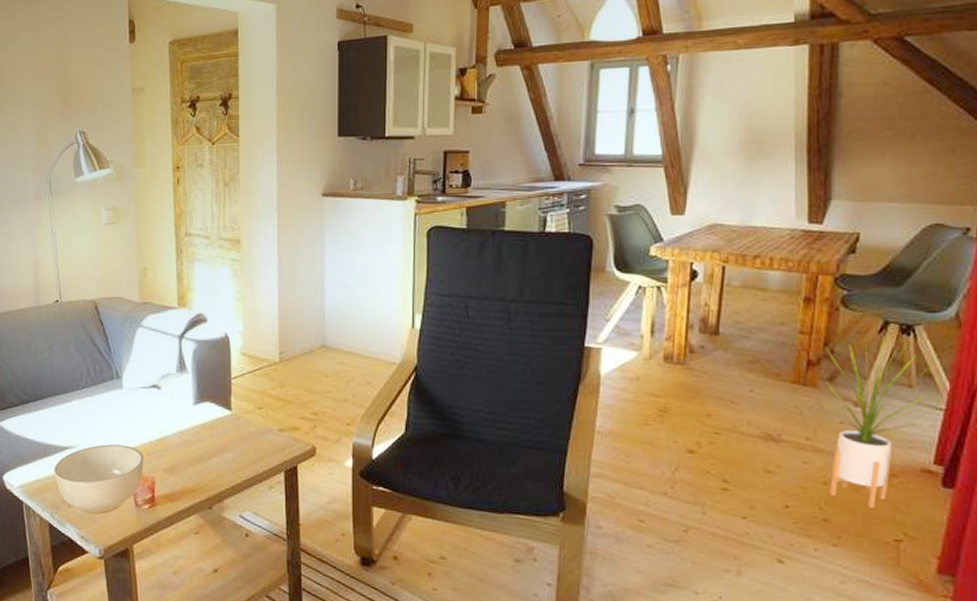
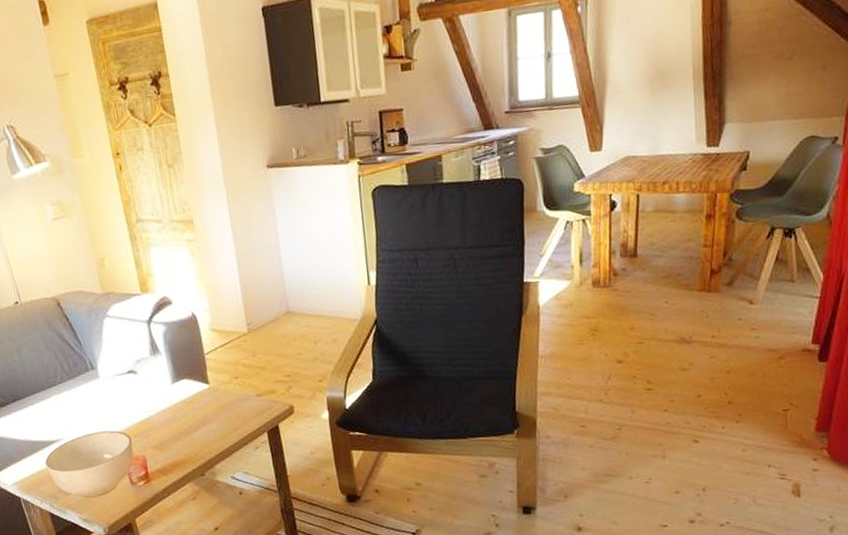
house plant: present [819,337,929,510] -> none [721,242,807,388]

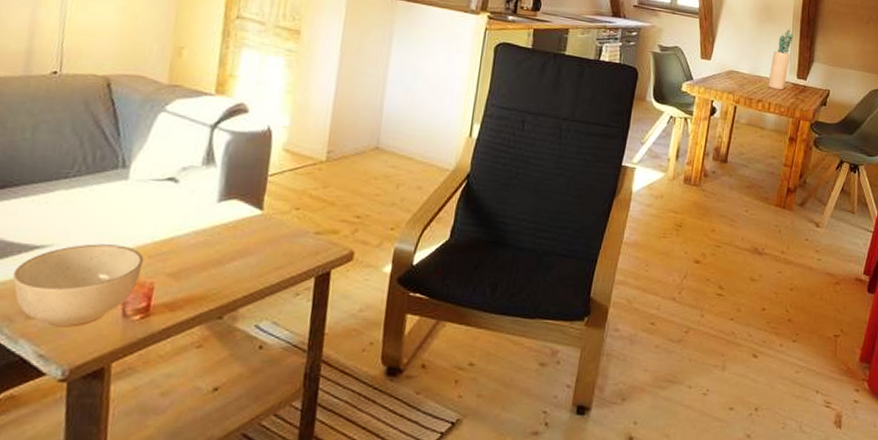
vase: none [672,90,697,166] -> present [768,28,794,91]

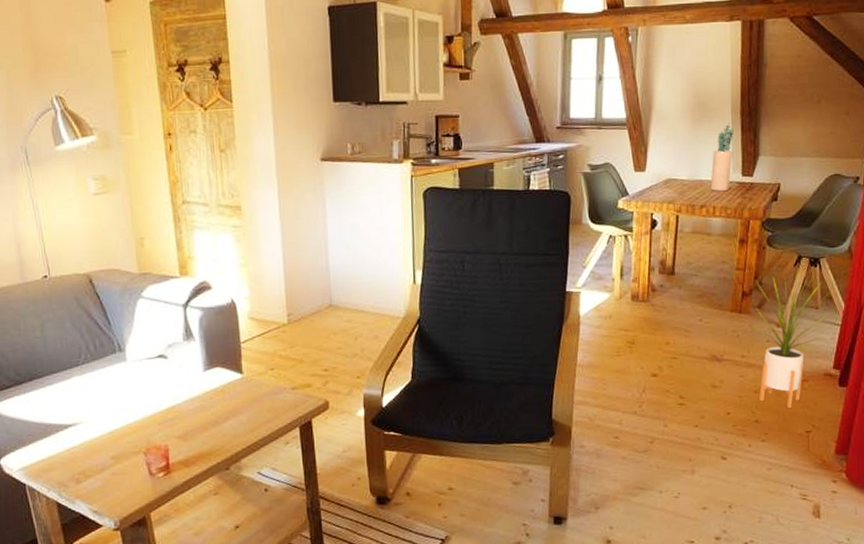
bowl: present [12,244,144,327] -> none [57,417,156,488]
house plant: none [793,173,866,311] -> present [751,269,830,409]

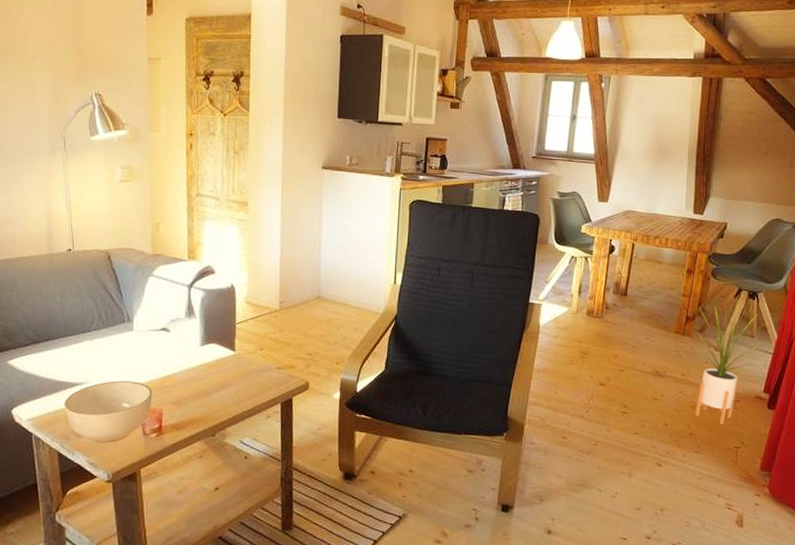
bowl: none [57,417,156,488] -> present [63,381,153,443]
vase: present [710,123,734,192] -> none [664,166,689,226]

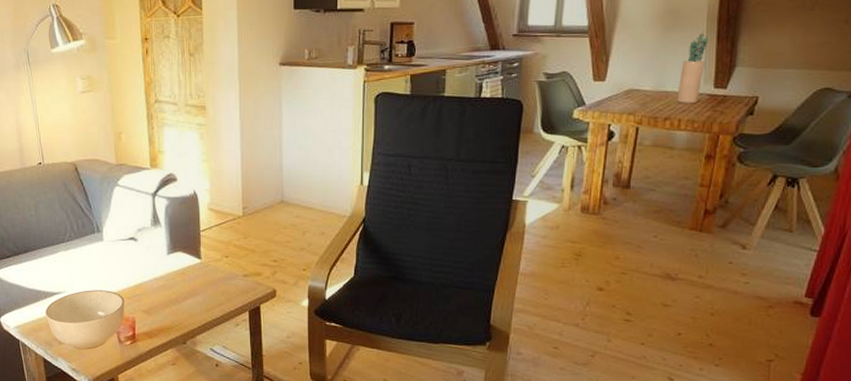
vase: none [664,166,689,226] -> present [677,31,708,104]
house plant: present [692,301,765,426] -> none [712,189,808,336]

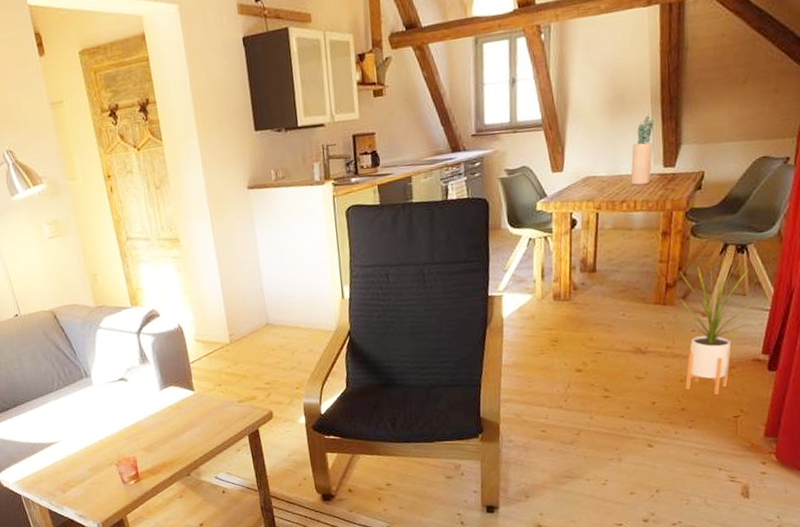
bowl: present [45,290,125,350] -> none [43,433,125,496]
house plant: none [712,189,808,336] -> present [676,257,758,396]

